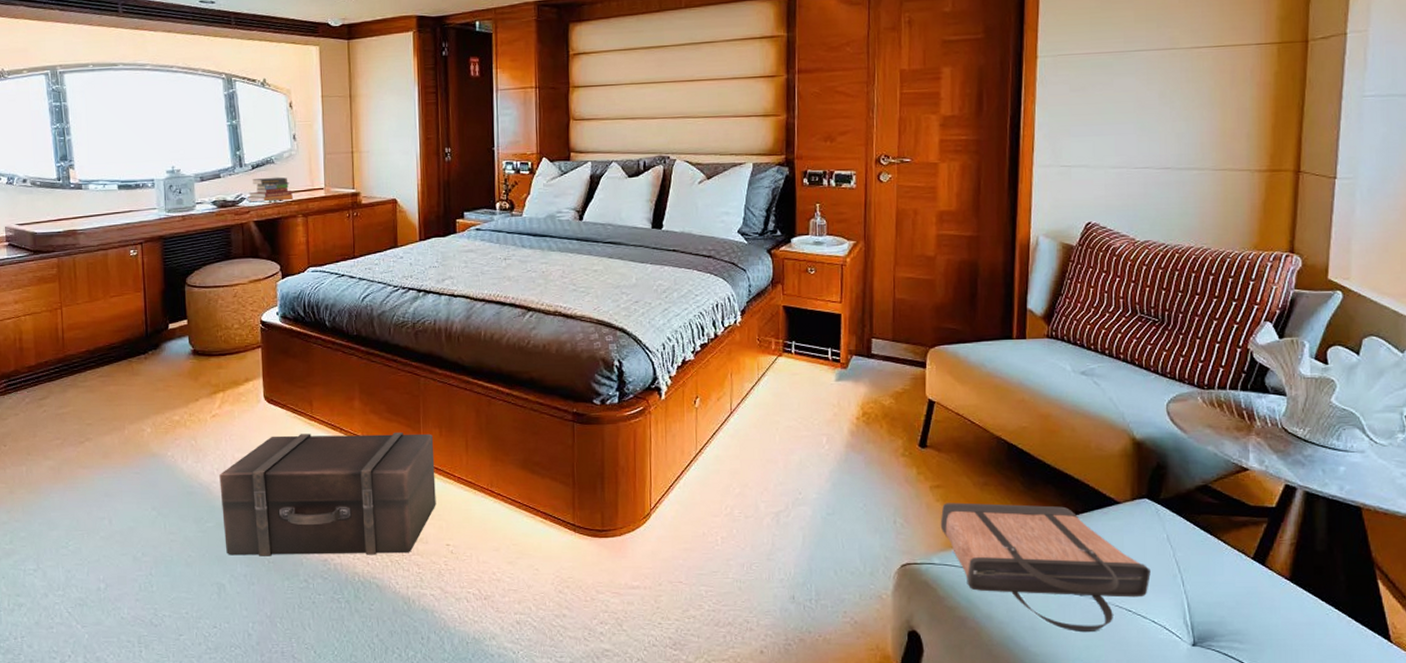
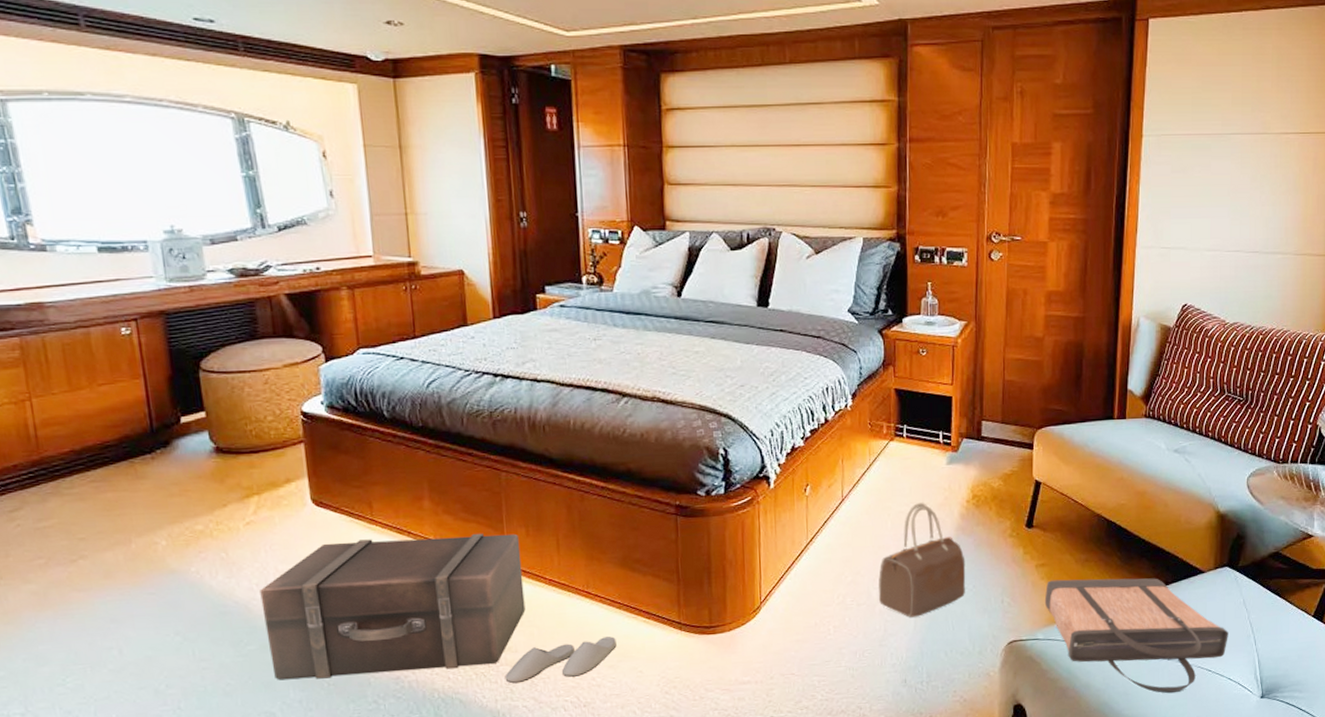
books: present [248,177,293,203] -> none [275,241,334,273]
slippers: none [416,534,516,573] -> present [505,636,617,684]
handbag: none [766,418,856,533] -> present [878,503,966,618]

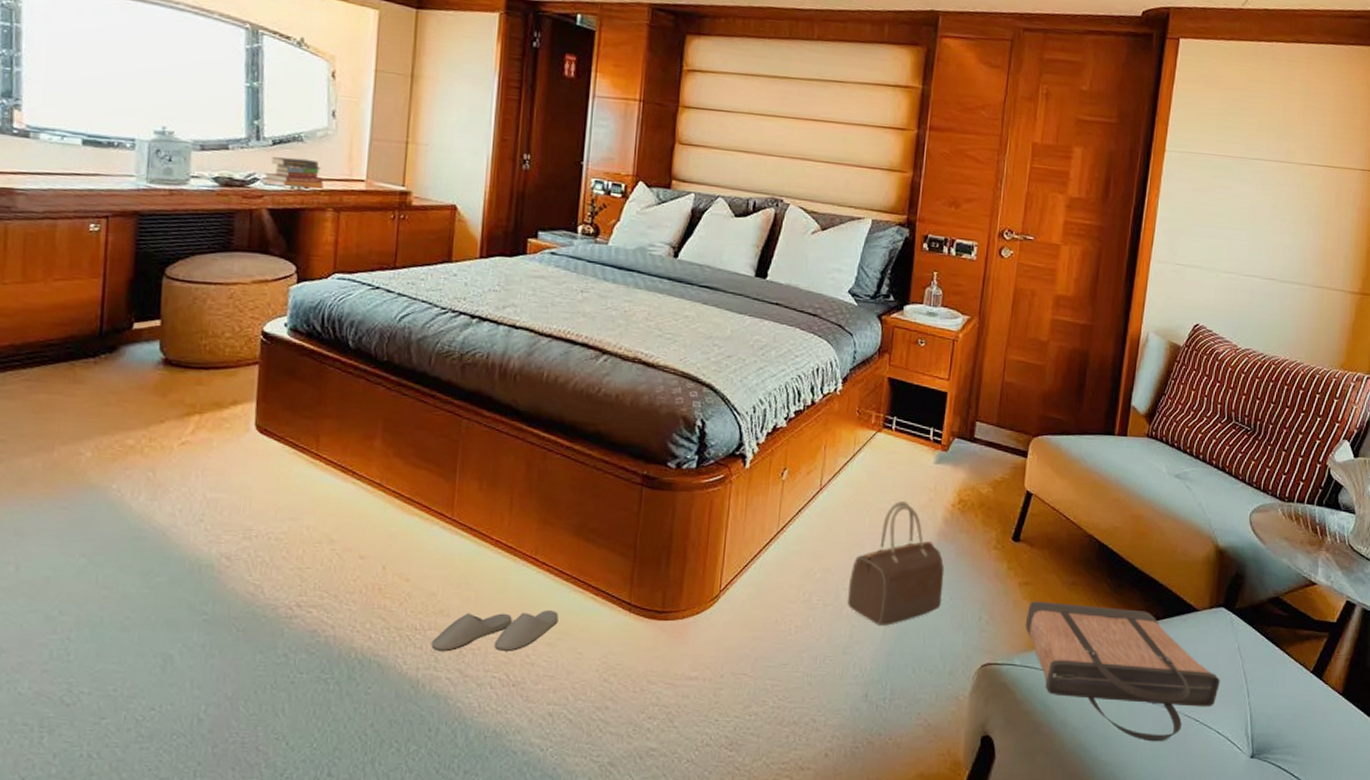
suitcase: present [260,533,526,680] -> none [179,474,471,628]
books: none [275,241,334,273] -> present [262,157,323,190]

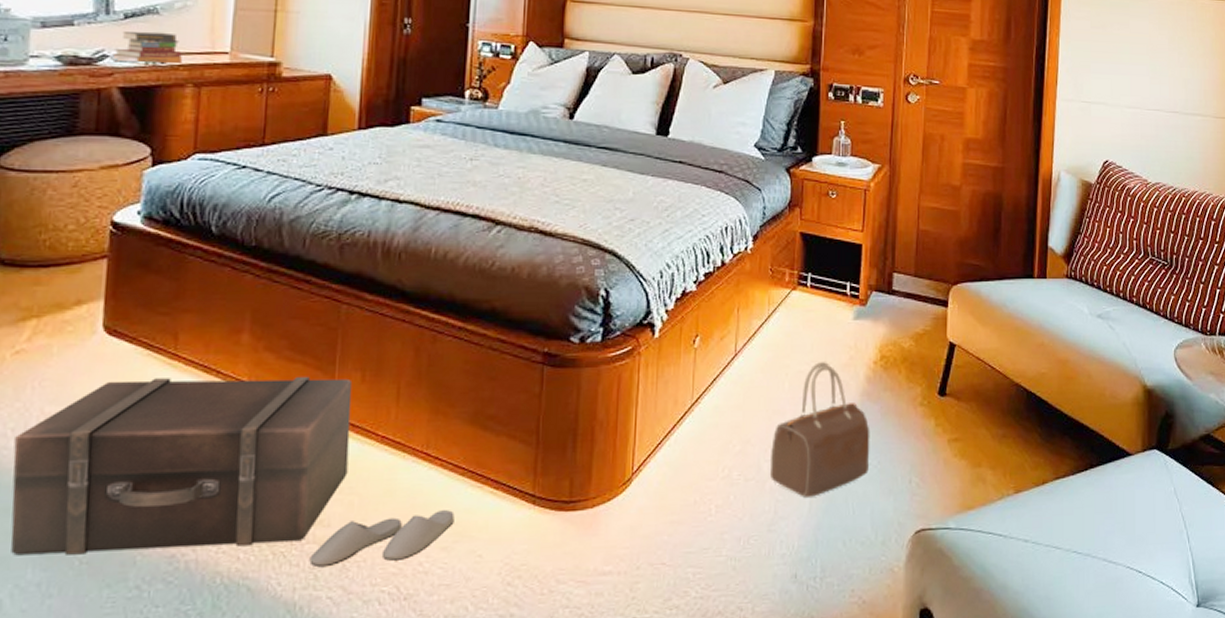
suitcase: none [179,474,471,628] -> present [10,376,353,555]
shopping bag: present [1025,601,1220,742] -> none [957,457,1159,599]

